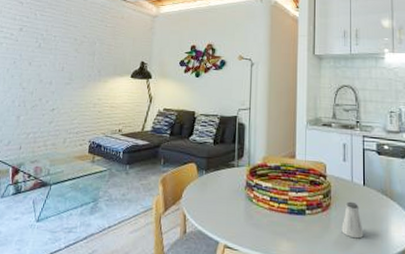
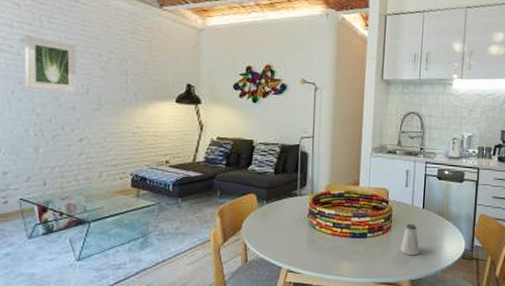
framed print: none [17,26,59,70] -> present [25,36,77,92]

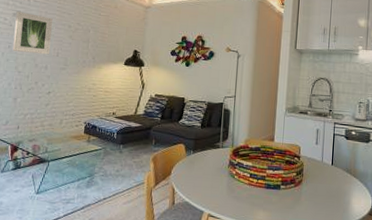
saltshaker: present [400,223,420,256] -> none [310,178,329,209]

